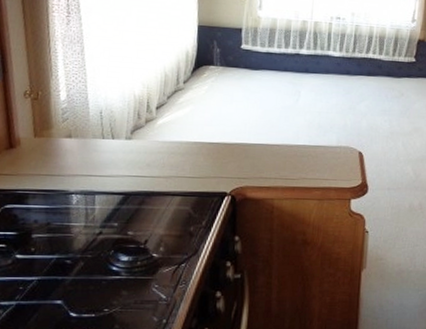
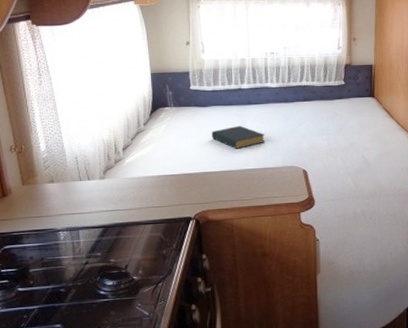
hardback book: none [259,95,321,121] -> present [211,125,266,149]

